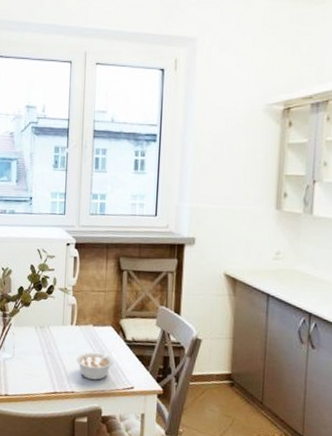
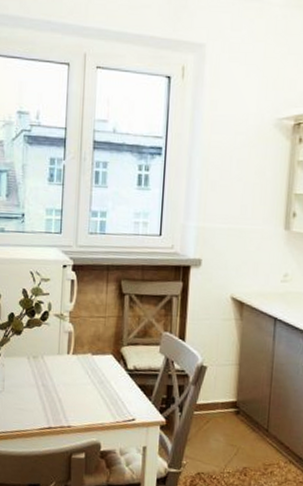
legume: present [76,349,114,381] -> none [73,379,114,414]

